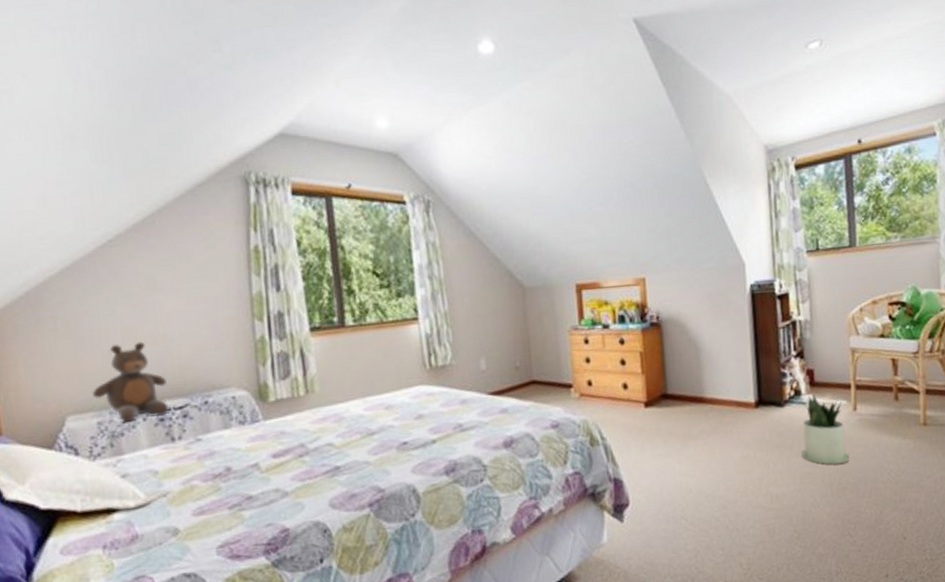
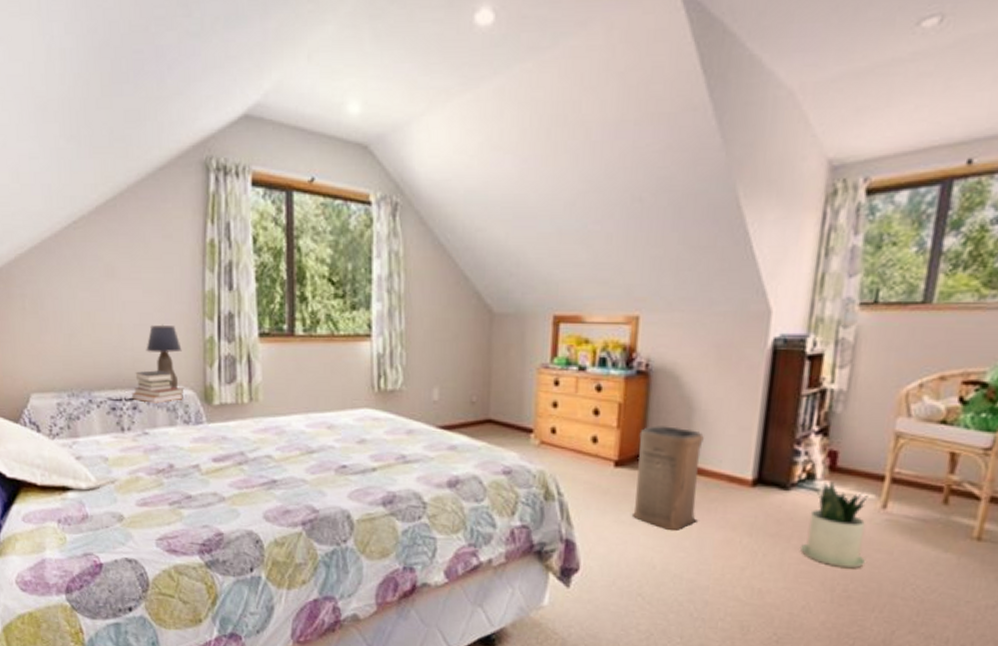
teddy bear: present [93,341,169,423] -> none [54,328,121,408]
books: none [181,375,237,409] -> present [132,370,183,404]
table lamp: none [194,330,232,392] -> present [146,324,182,389]
laundry basket: none [660,366,719,456] -> present [633,426,704,530]

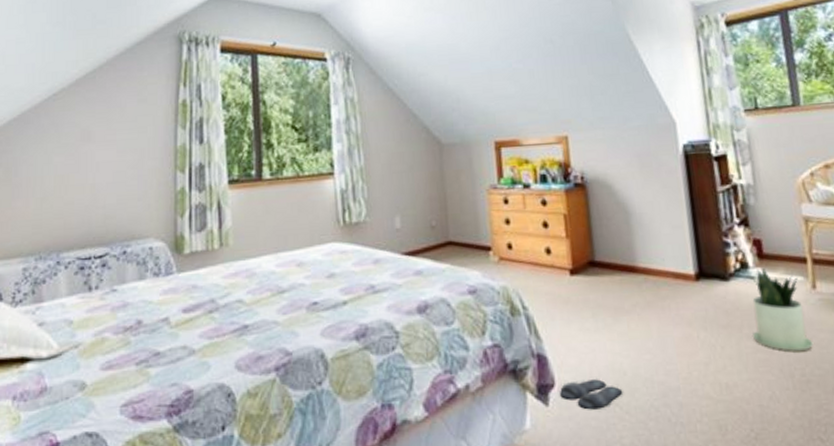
books: present [132,370,183,404] -> none [102,225,154,259]
table lamp: present [146,324,182,389] -> none [118,180,153,242]
slippers: none [583,568,647,597] -> present [560,378,622,410]
laundry basket: present [633,426,704,530] -> none [587,231,655,333]

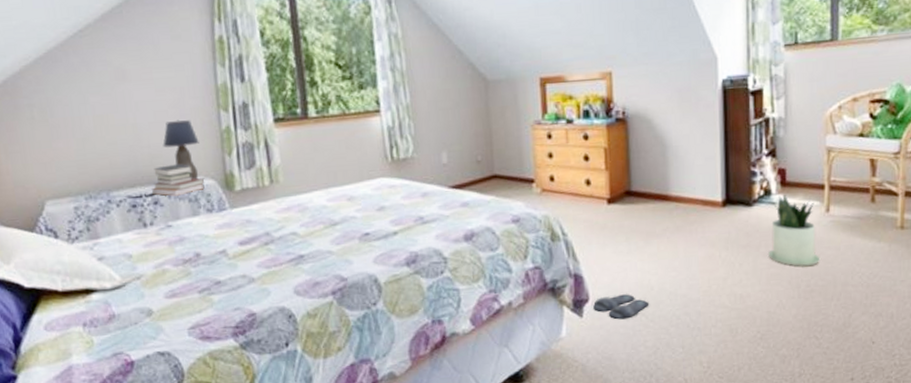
books: none [102,225,154,259] -> present [152,164,205,197]
table lamp: none [118,180,153,242] -> present [163,119,199,180]

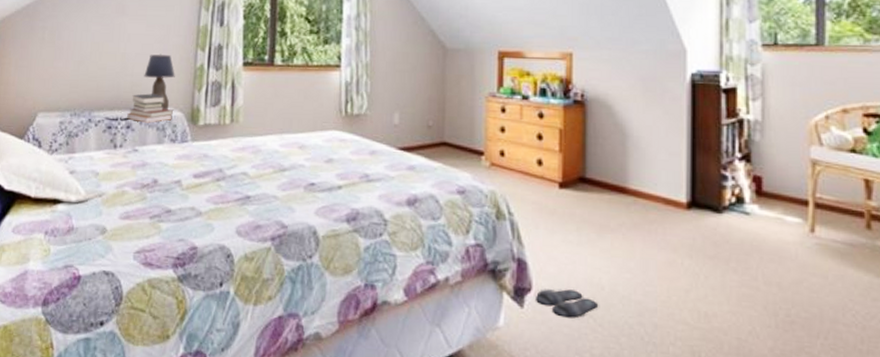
planter: present [767,195,821,266] -> none [738,206,804,292]

